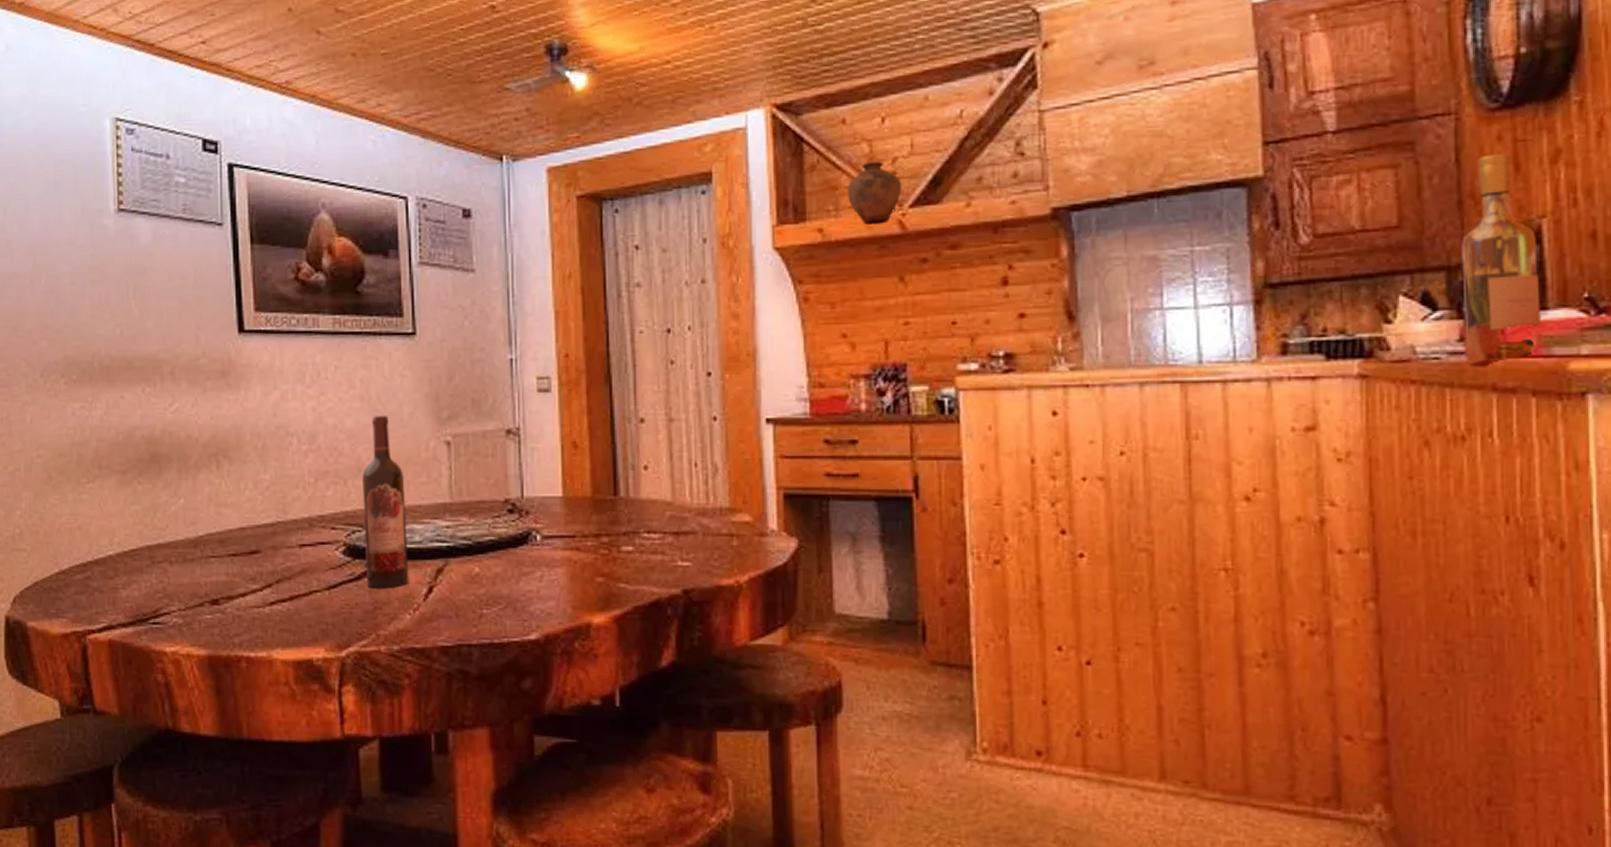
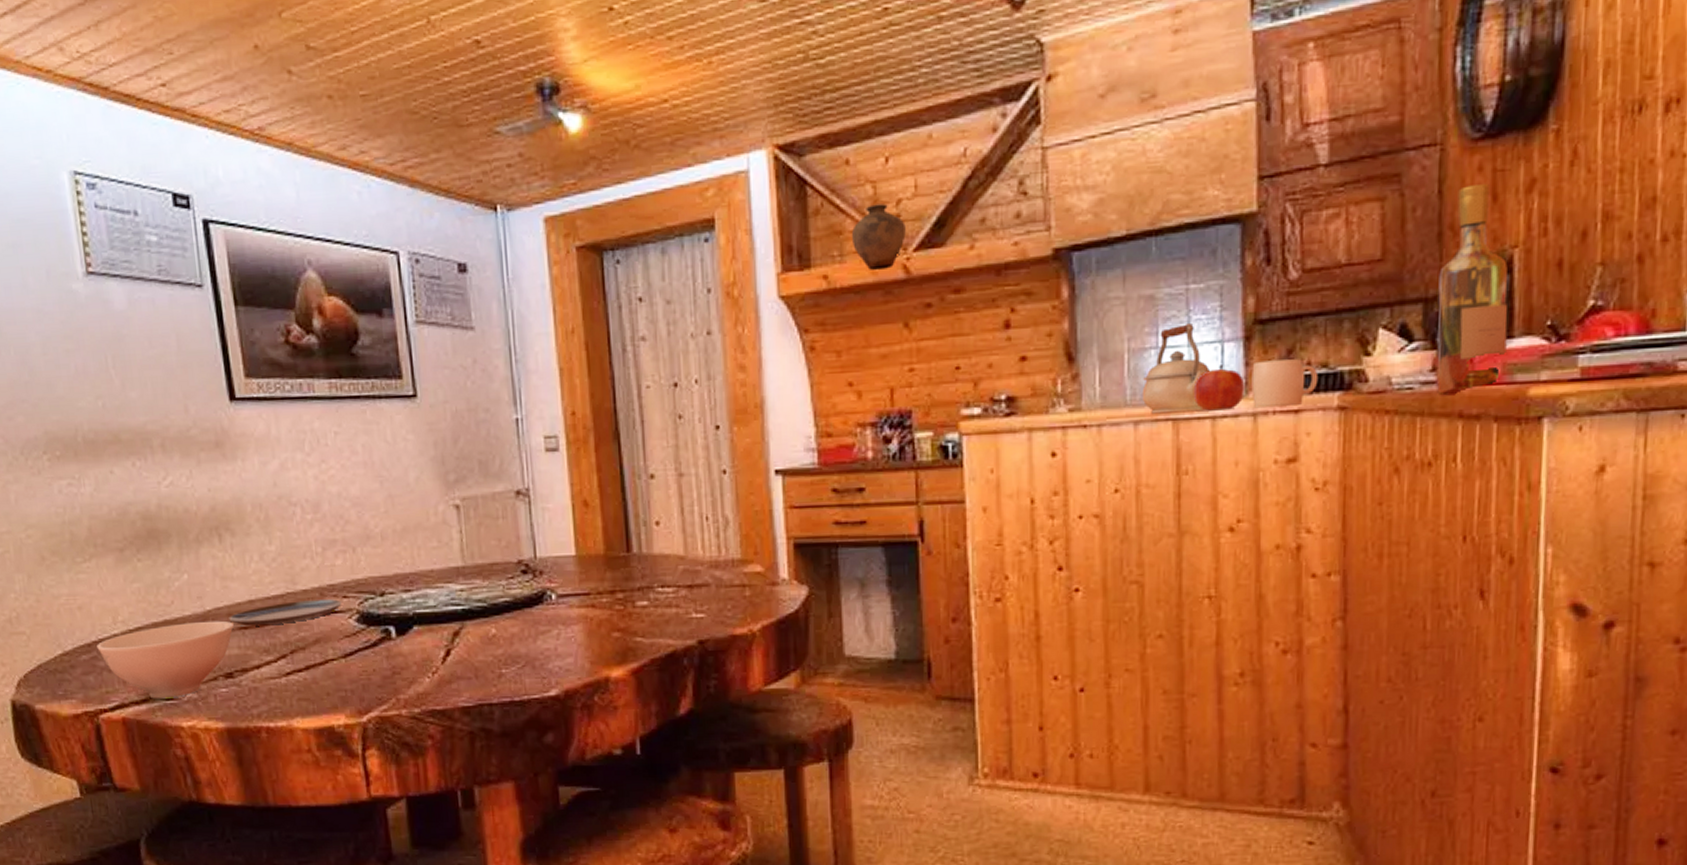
bowl: none [92,546,223,623] -> present [97,620,234,699]
plate: none [219,530,330,554] -> present [229,599,342,626]
wine bottle: present [361,416,409,589] -> none [370,481,426,655]
kettle: none [1147,286,1218,377] -> present [1142,324,1210,415]
fruit: none [1201,328,1257,375] -> present [1193,365,1245,411]
mug: none [1263,324,1336,374] -> present [1251,359,1319,409]

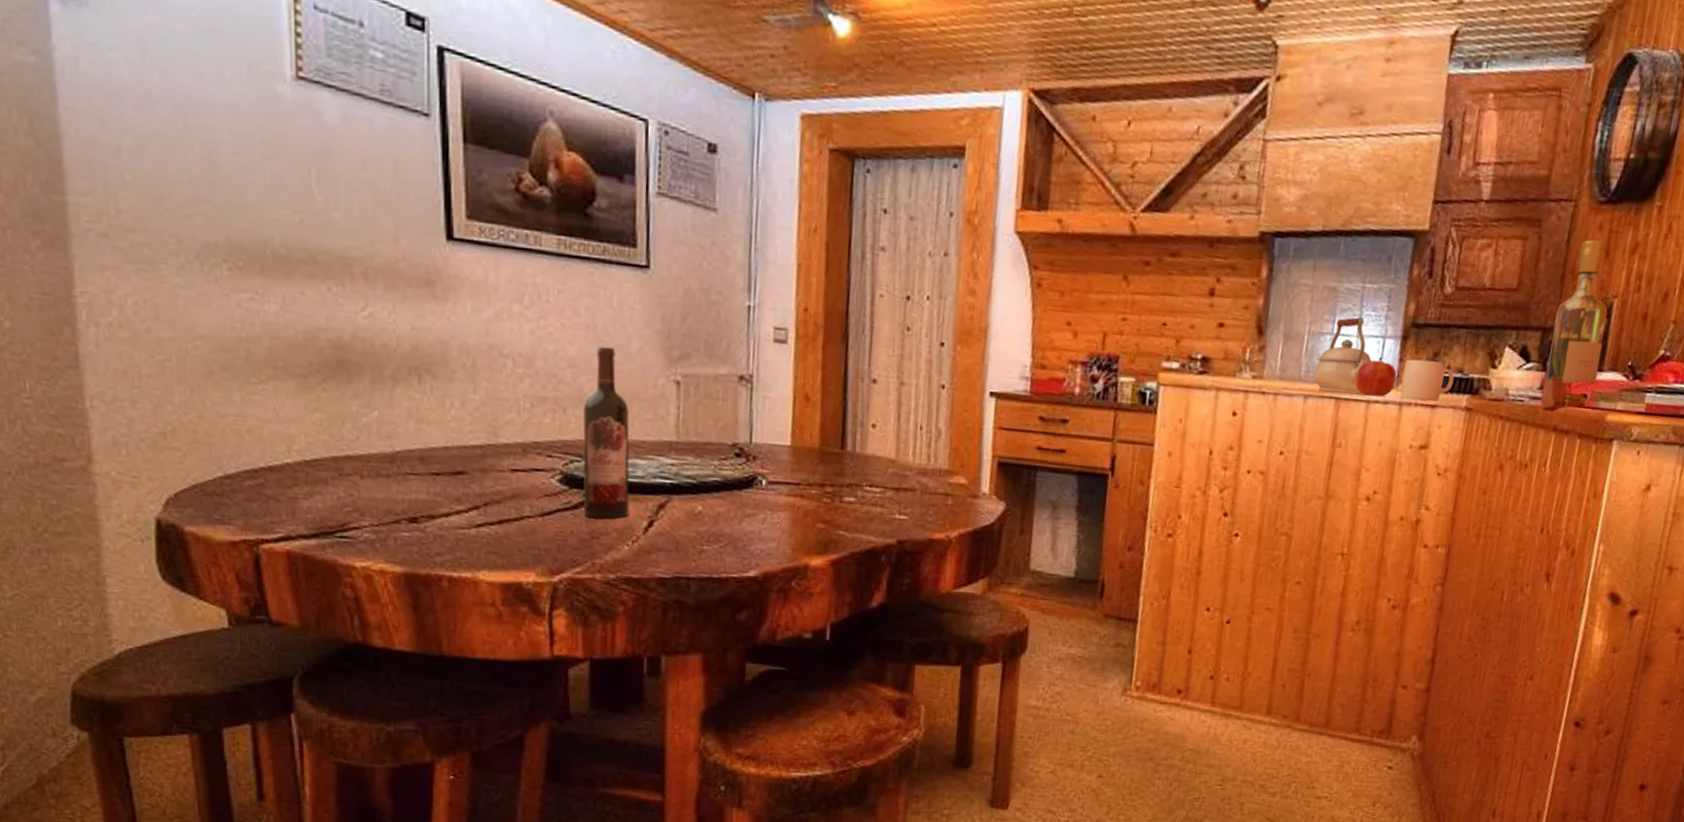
bowl: present [97,620,234,699] -> none [265,461,424,537]
plate: present [229,599,342,626] -> none [420,454,546,475]
wine bottle: none [370,481,426,655] -> present [582,347,630,520]
vase: present [851,204,906,271] -> none [1088,162,1138,224]

